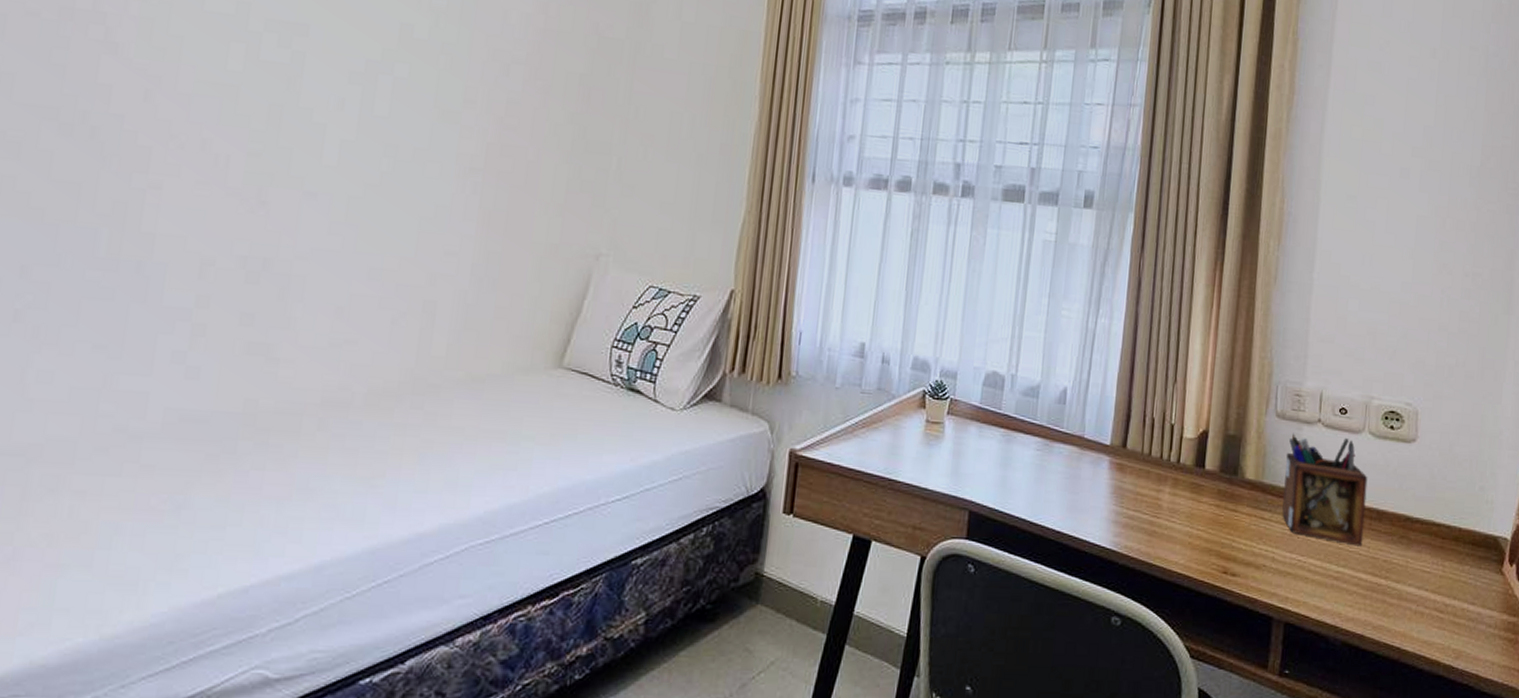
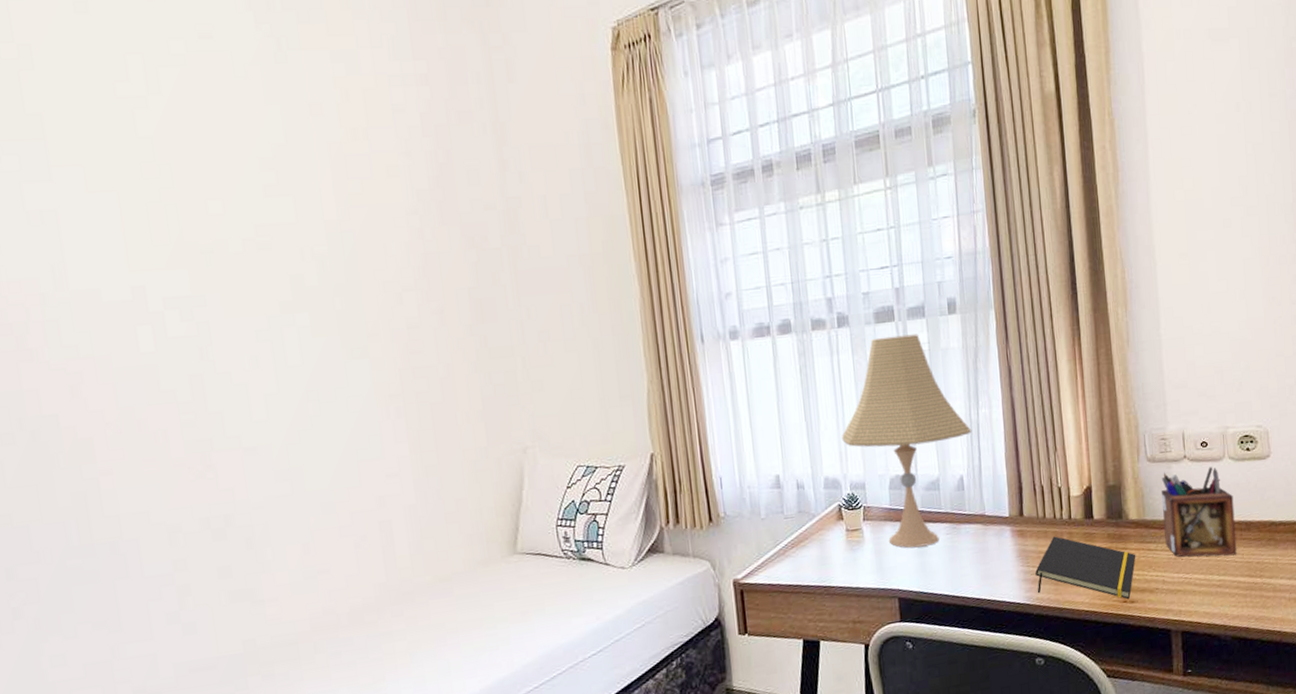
desk lamp: none [942,216,1087,459] -> present [842,334,972,548]
notepad: none [1127,479,1247,571] -> present [1035,536,1136,600]

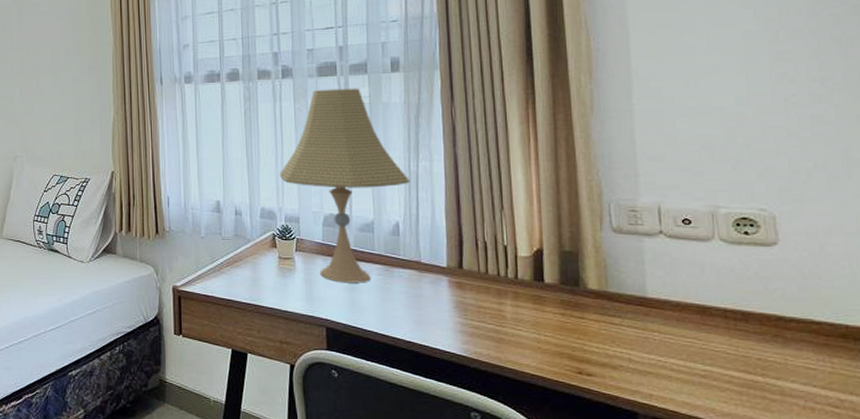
notepad: present [1035,536,1136,600] -> none [474,293,596,372]
desk organizer: present [1161,467,1237,557] -> none [628,245,730,346]

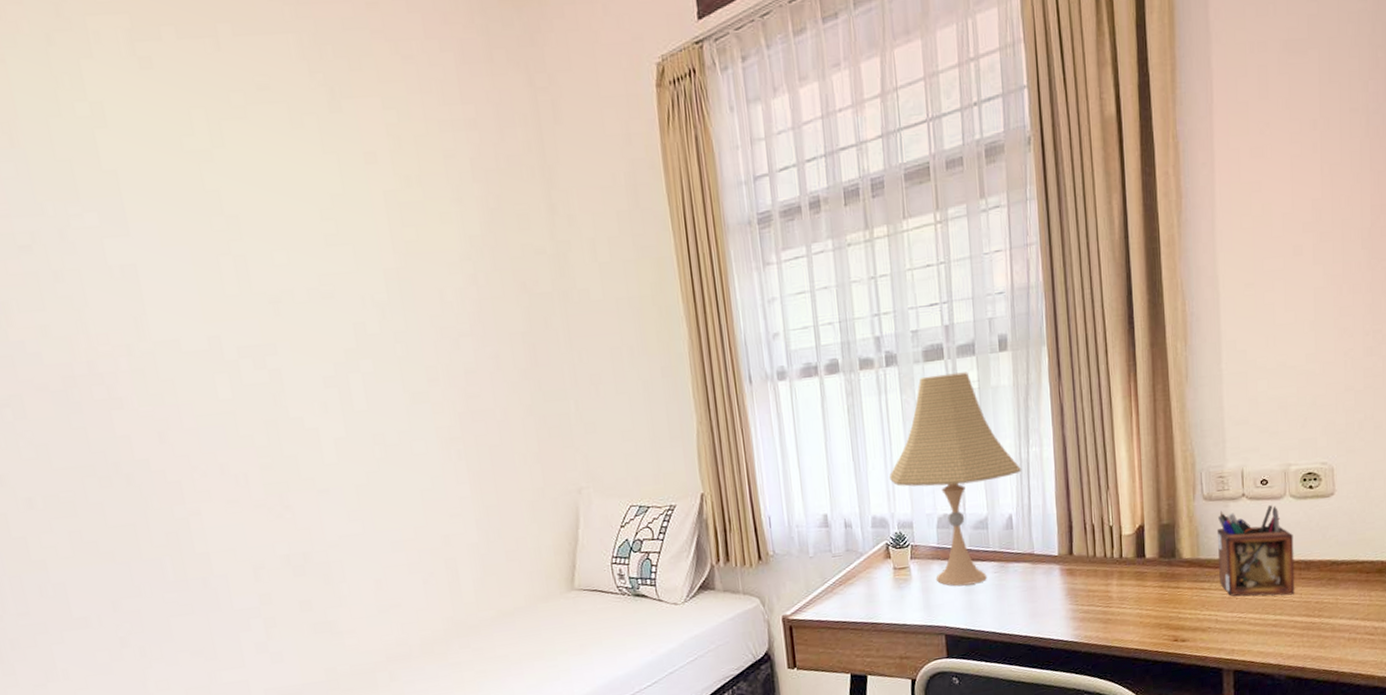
desk organizer: none [628,245,730,346] -> present [1216,505,1295,596]

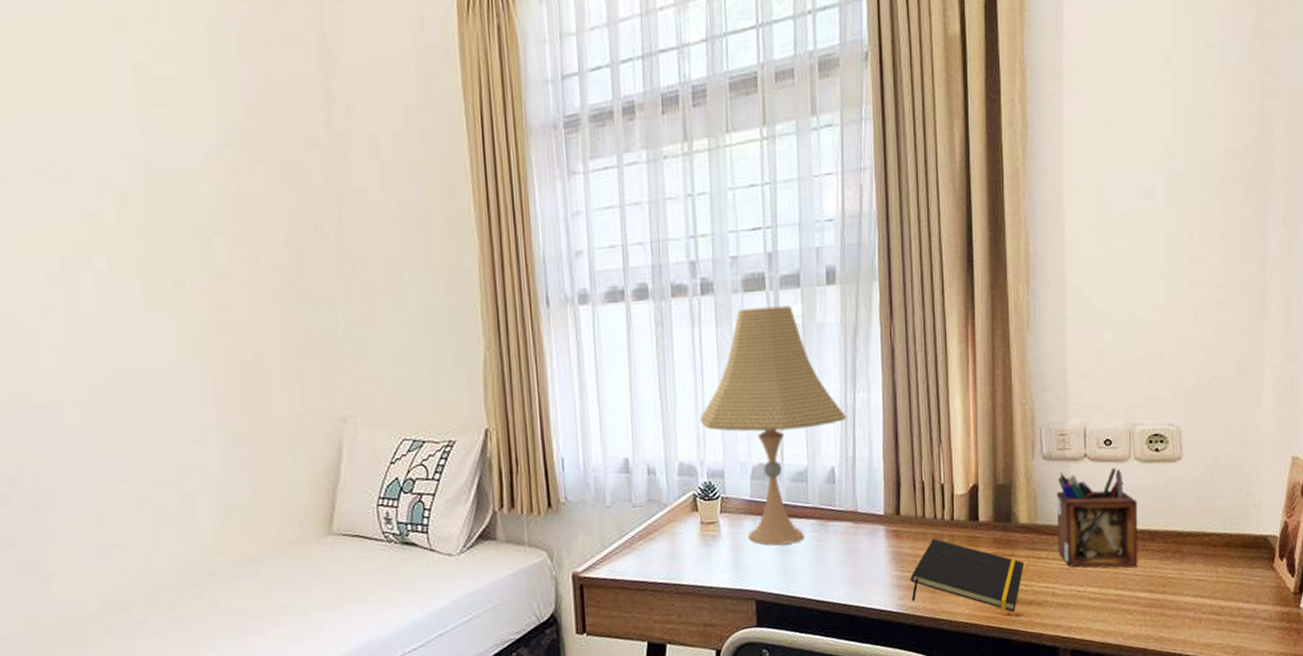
notepad: none [1084,575,1189,638] -> present [910,538,1024,612]

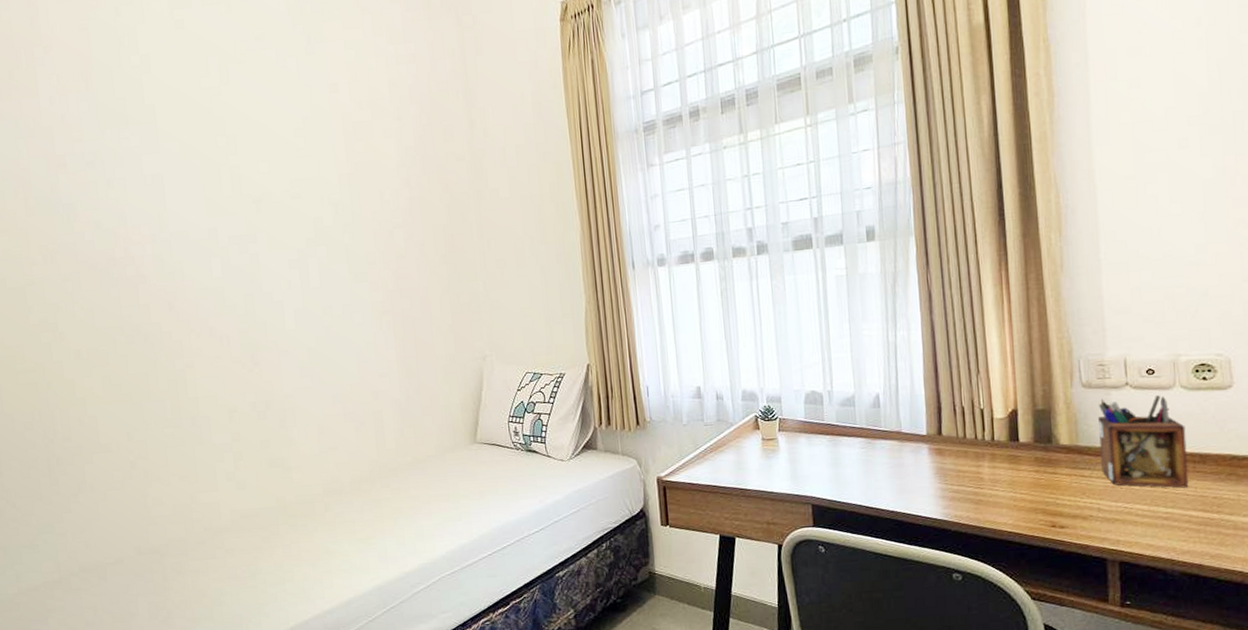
desk lamp: present [700,305,847,546] -> none [759,260,889,459]
notepad: present [910,538,1024,612] -> none [954,456,1067,524]

